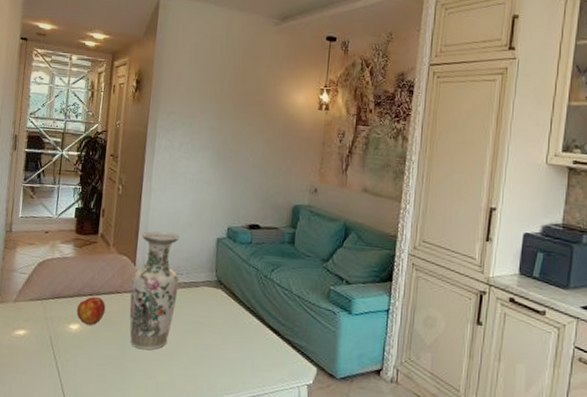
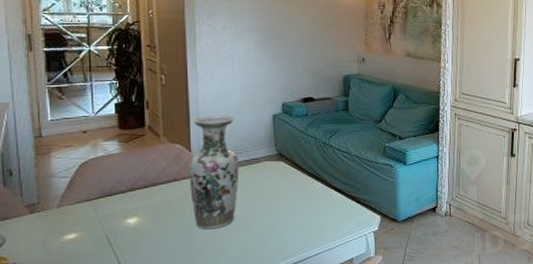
apple: present [76,296,106,325] -> none [133,187,165,216]

